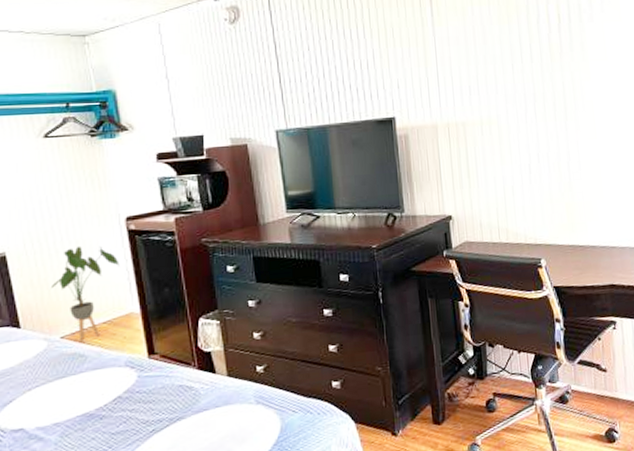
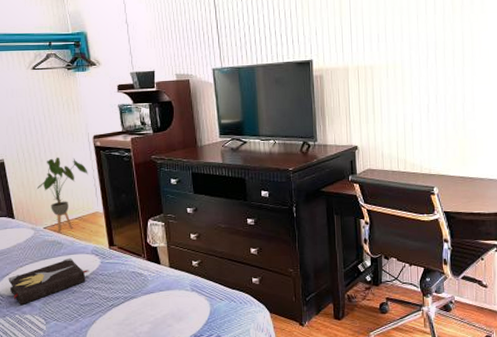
hardback book: none [11,373,123,442] -> present [8,257,89,306]

